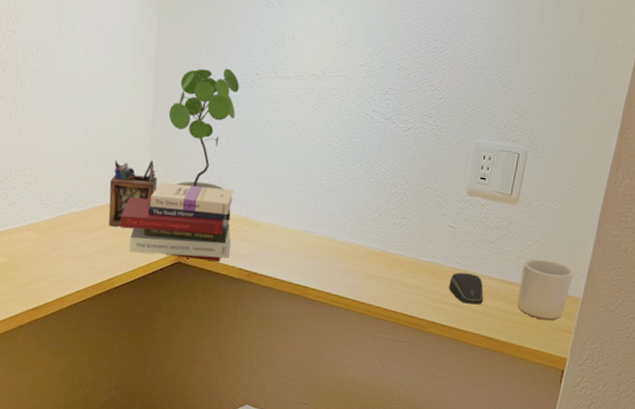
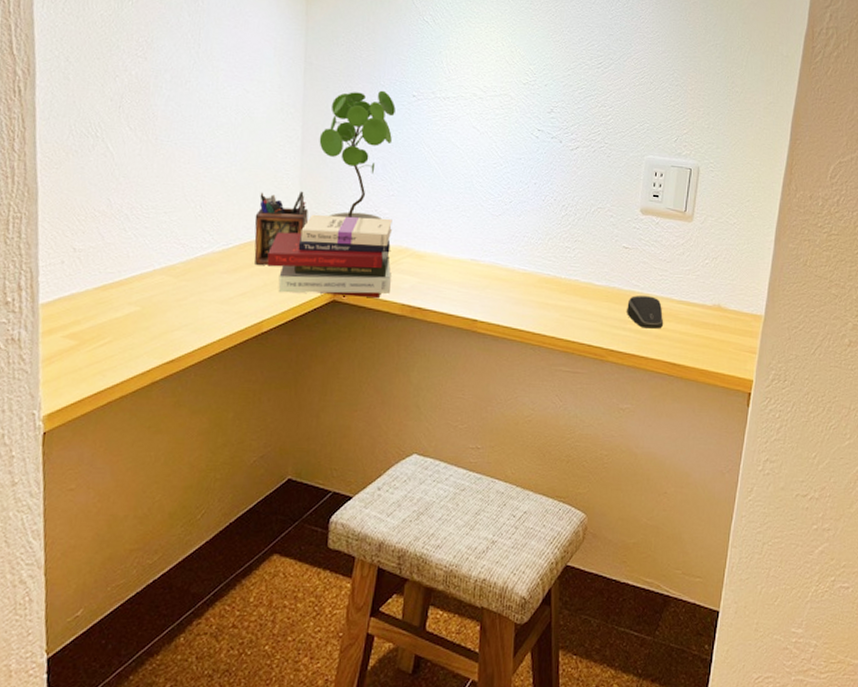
mug: present [517,258,574,321] -> none [698,277,754,341]

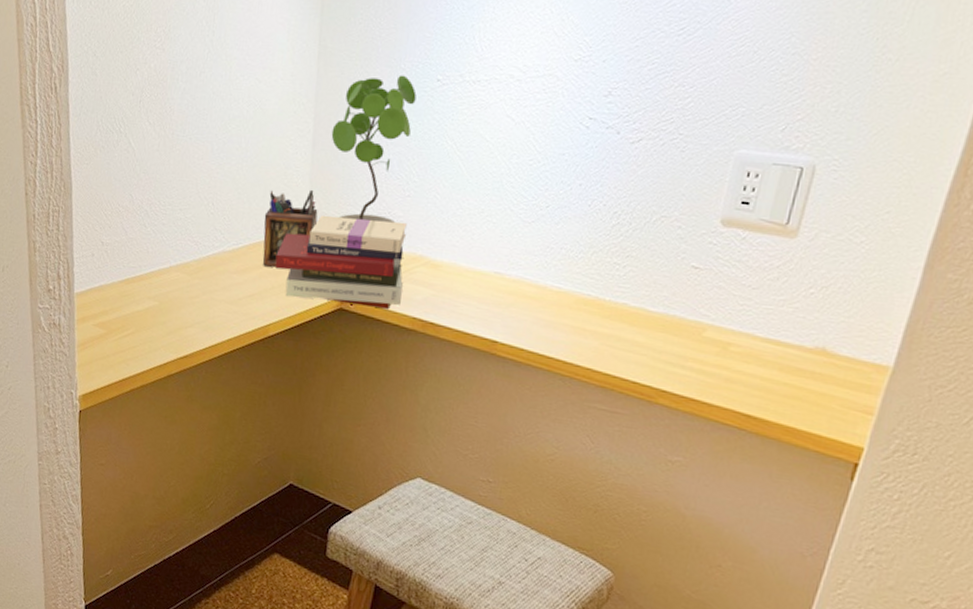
computer mouse: present [627,296,664,329] -> none [689,327,740,371]

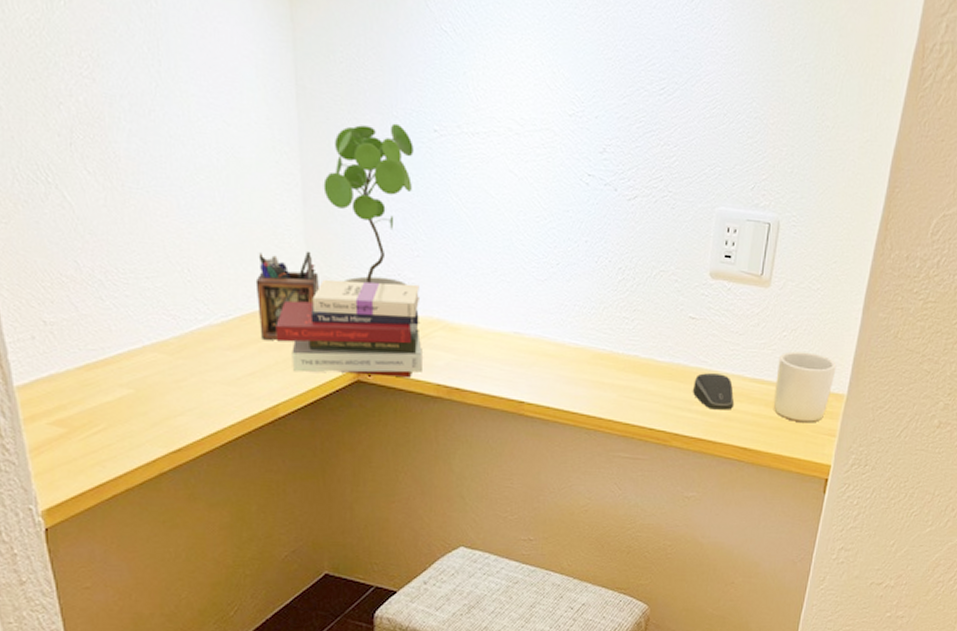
computer mouse: none [689,327,740,371] -> present [693,373,735,410]
mug: none [790,311,881,396] -> present [773,351,837,423]

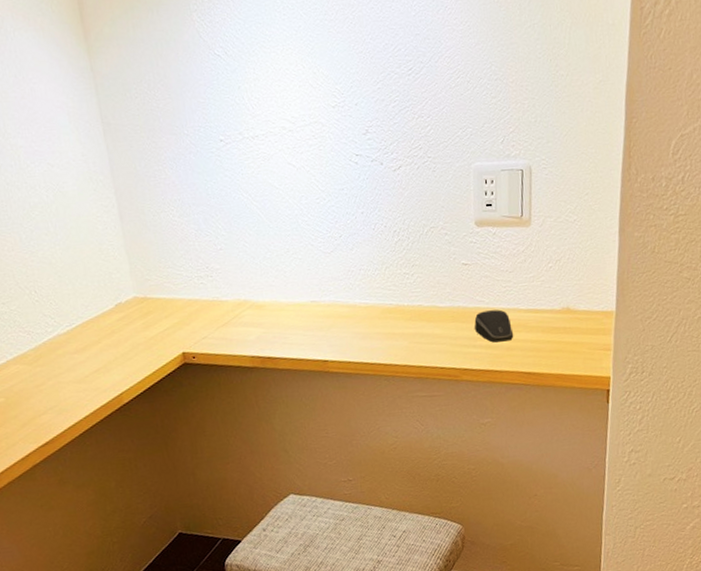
desk organizer: present [255,250,319,340] -> none [89,259,143,340]
books: present [275,279,422,377] -> none [111,273,238,364]
potted plant: present [323,123,414,285] -> none [134,140,216,281]
mug: present [773,351,837,423] -> none [548,278,602,343]

